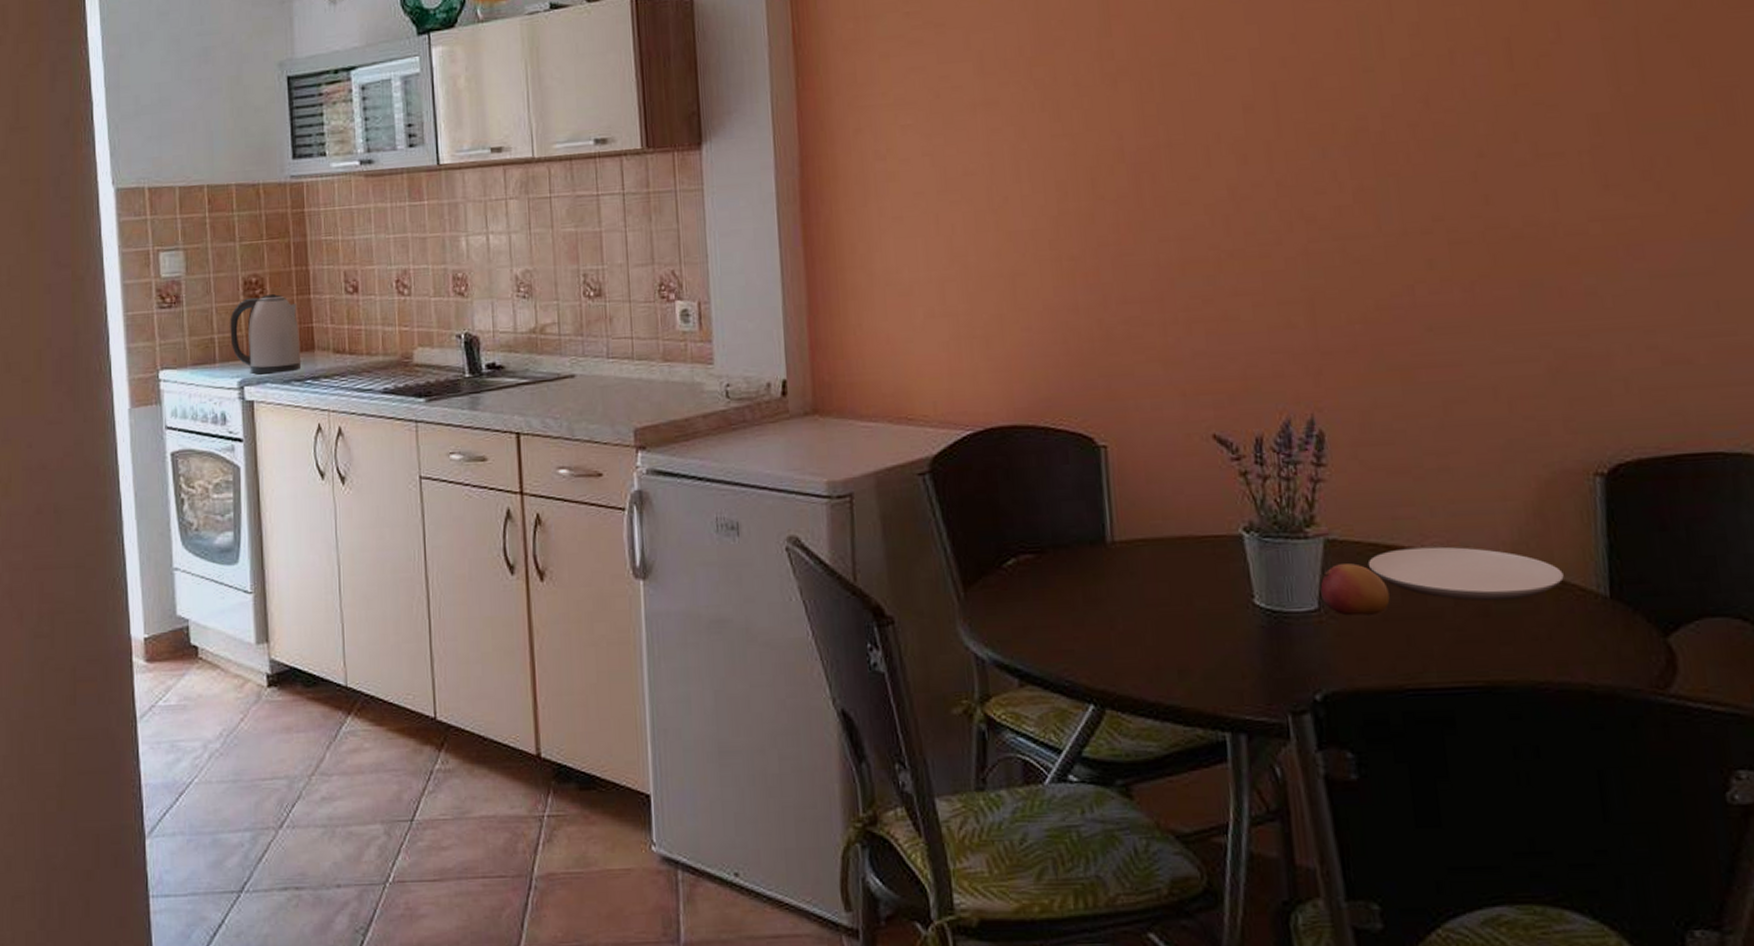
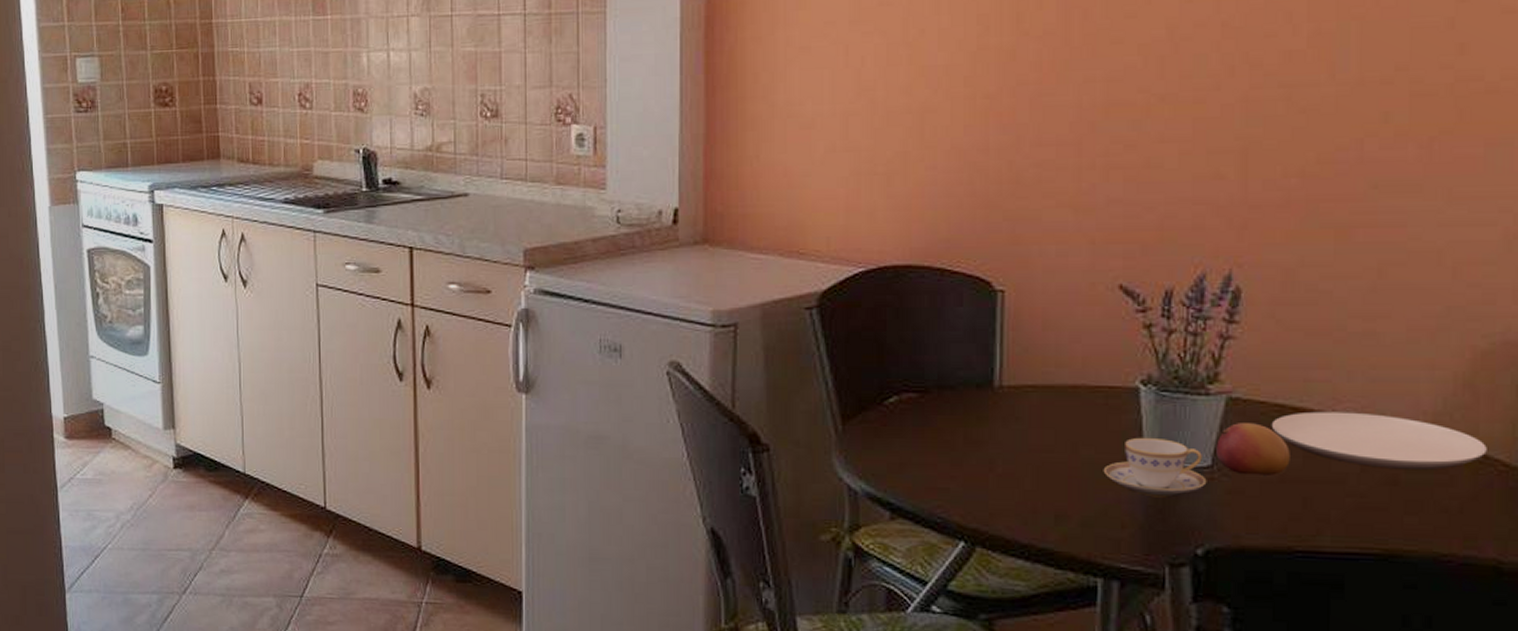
kettle: present [230,293,302,375] -> none [141,102,208,180]
teacup: none [1218,584,1317,645] -> present [1103,437,1207,498]

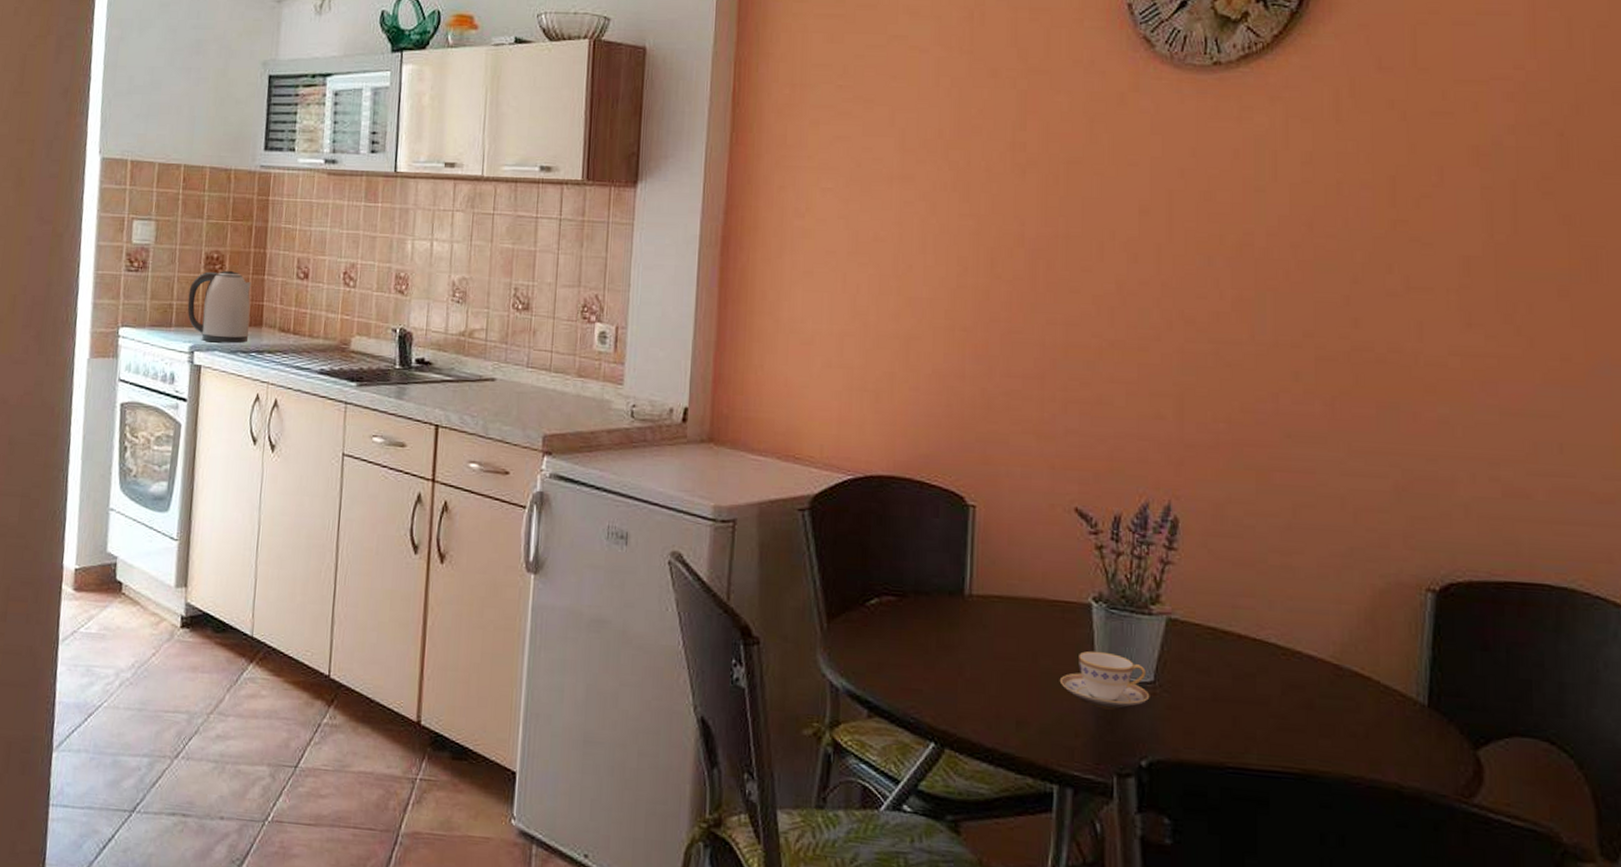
kettle: none [141,102,208,180] -> present [187,270,252,344]
fruit: present [1216,423,1290,476] -> none [1158,642,1221,694]
plate: present [1271,411,1487,471] -> none [1205,636,1386,697]

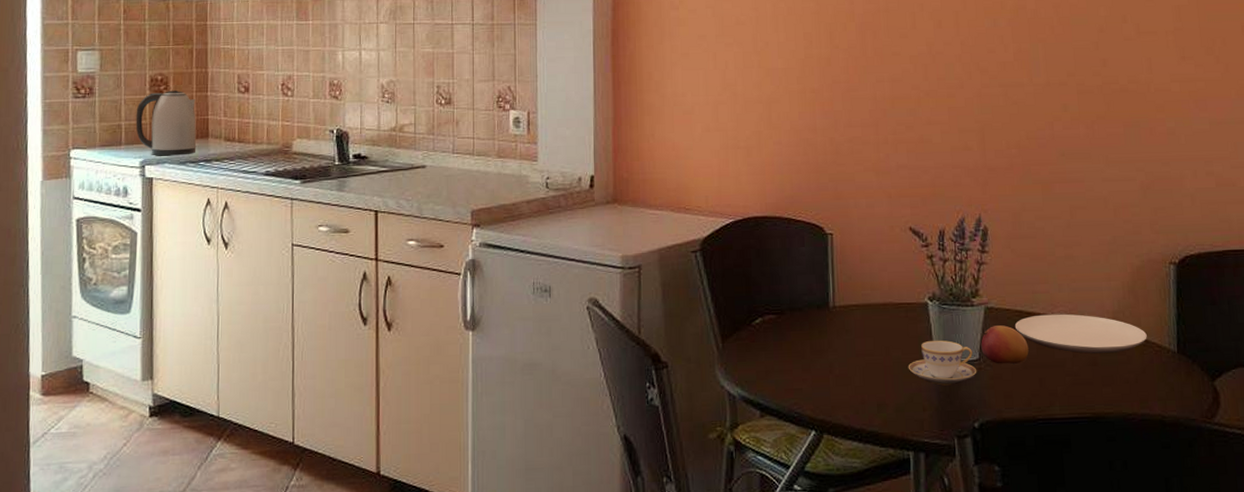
fruit: none [1158,642,1221,694] -> present [981,325,1029,364]
plate: none [1205,636,1386,697] -> present [1014,314,1147,354]

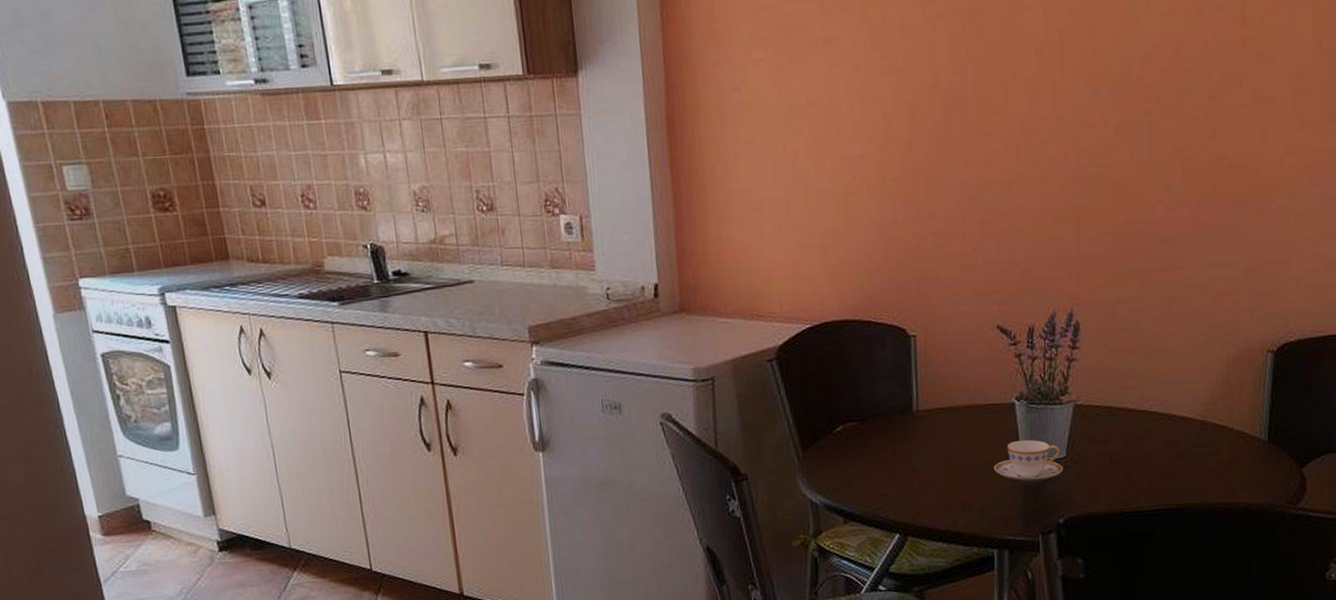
kettle: present [135,90,197,156] -> none [142,206,219,282]
fruit: present [981,325,1029,364] -> none [1068,422,1117,461]
plate: present [1014,314,1147,354] -> none [1103,407,1238,447]

